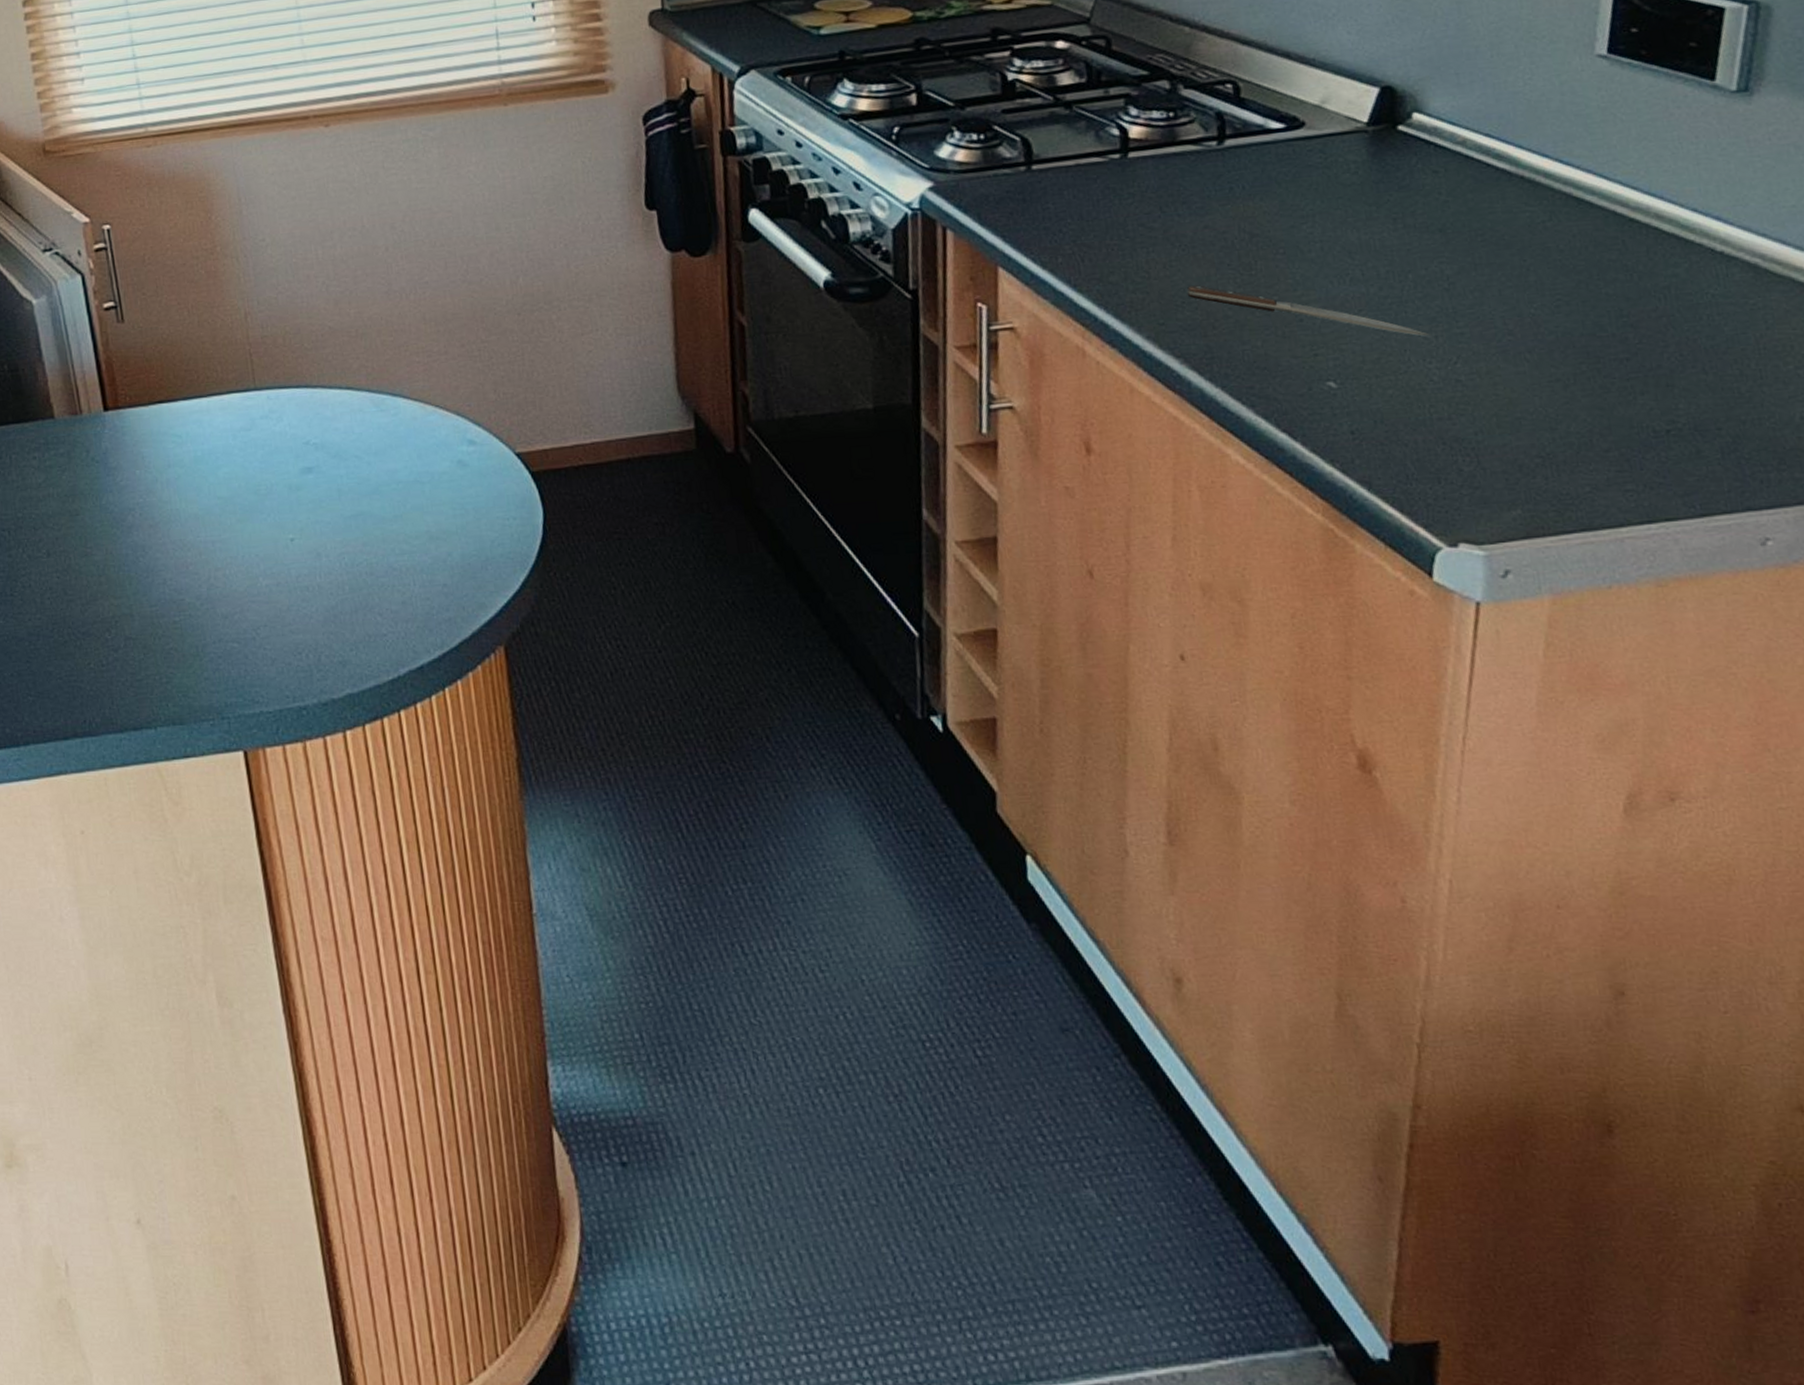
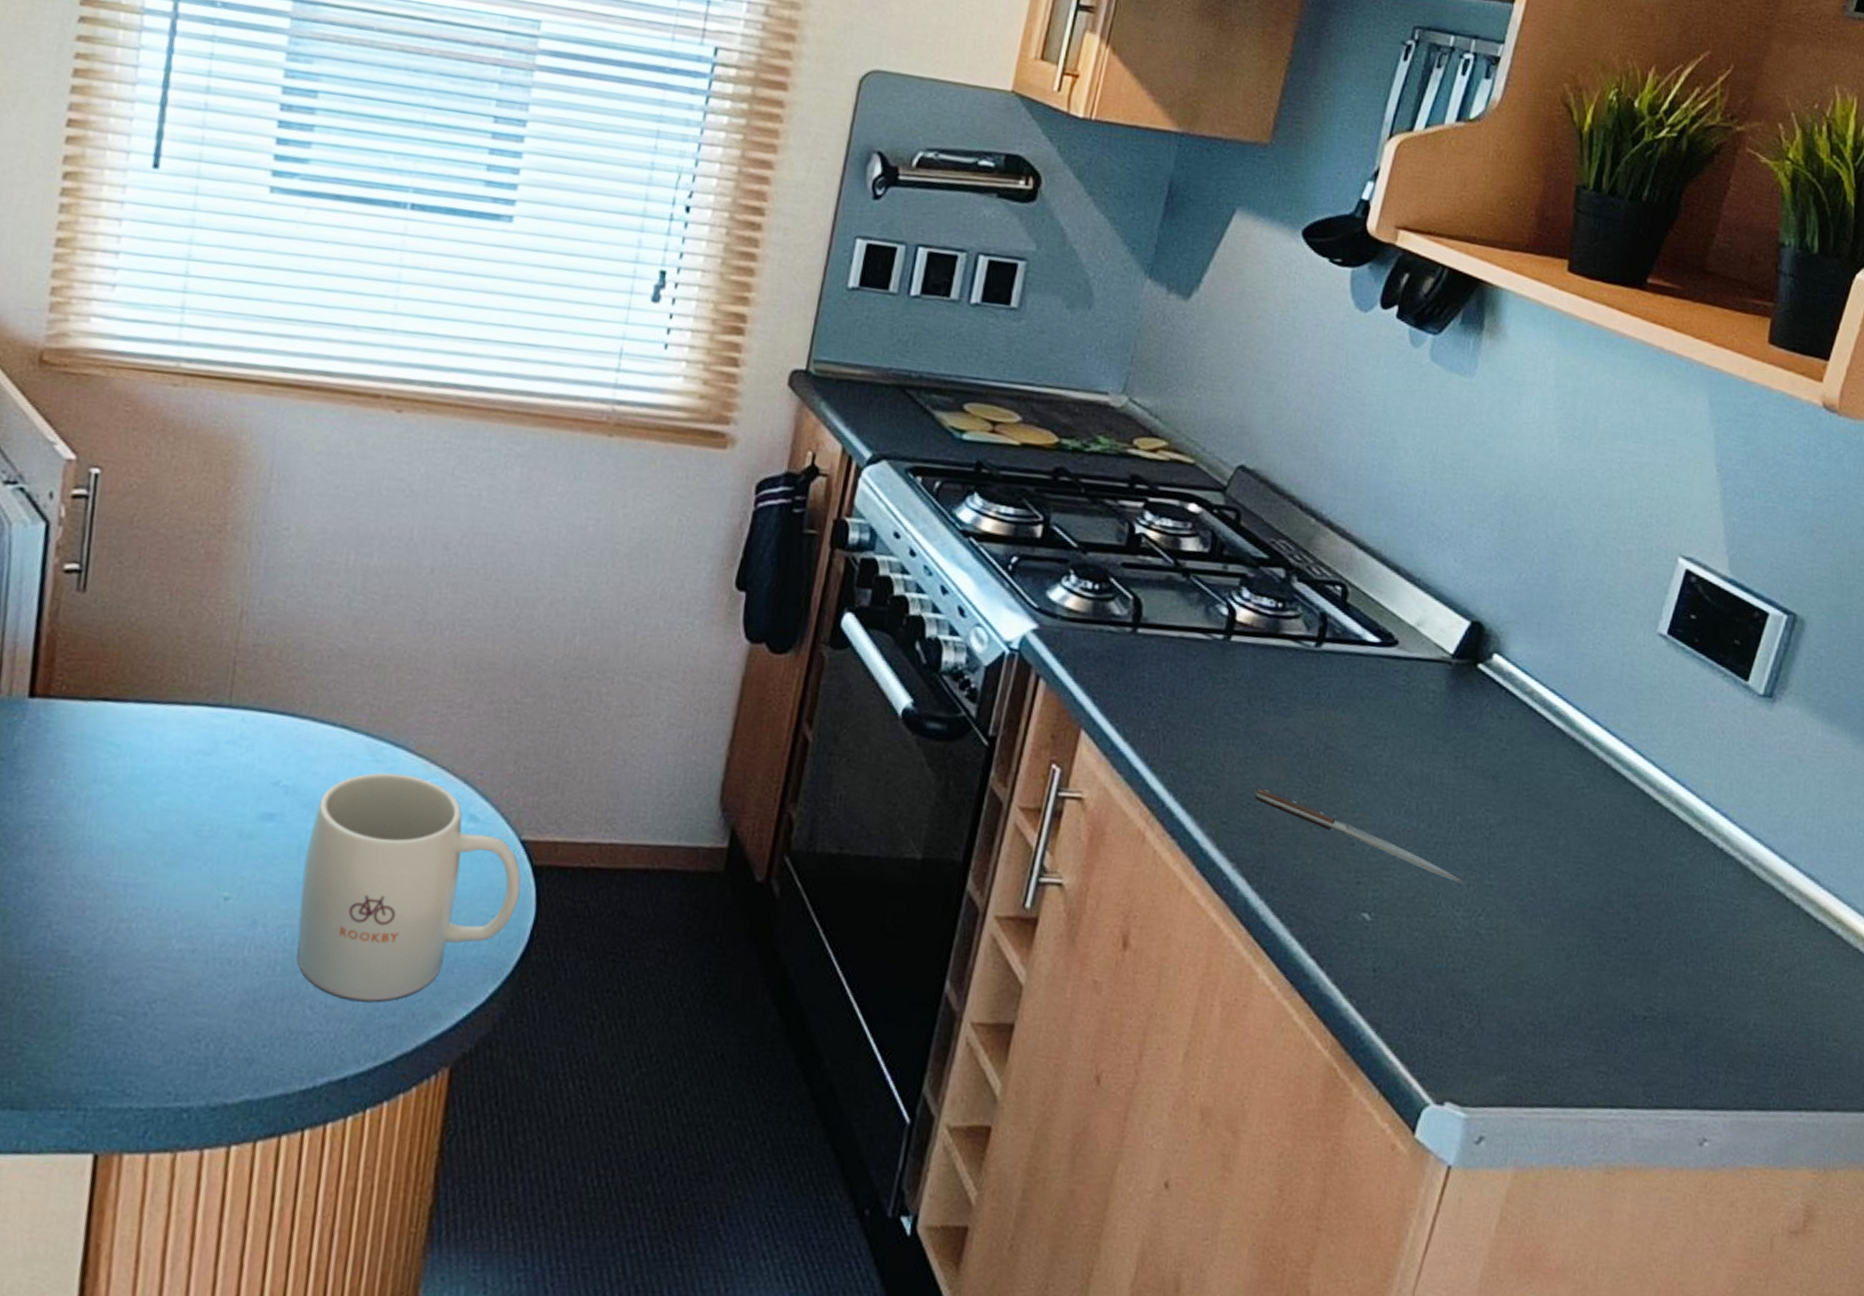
mug: none [344,417,526,605] -> present [296,772,521,1003]

